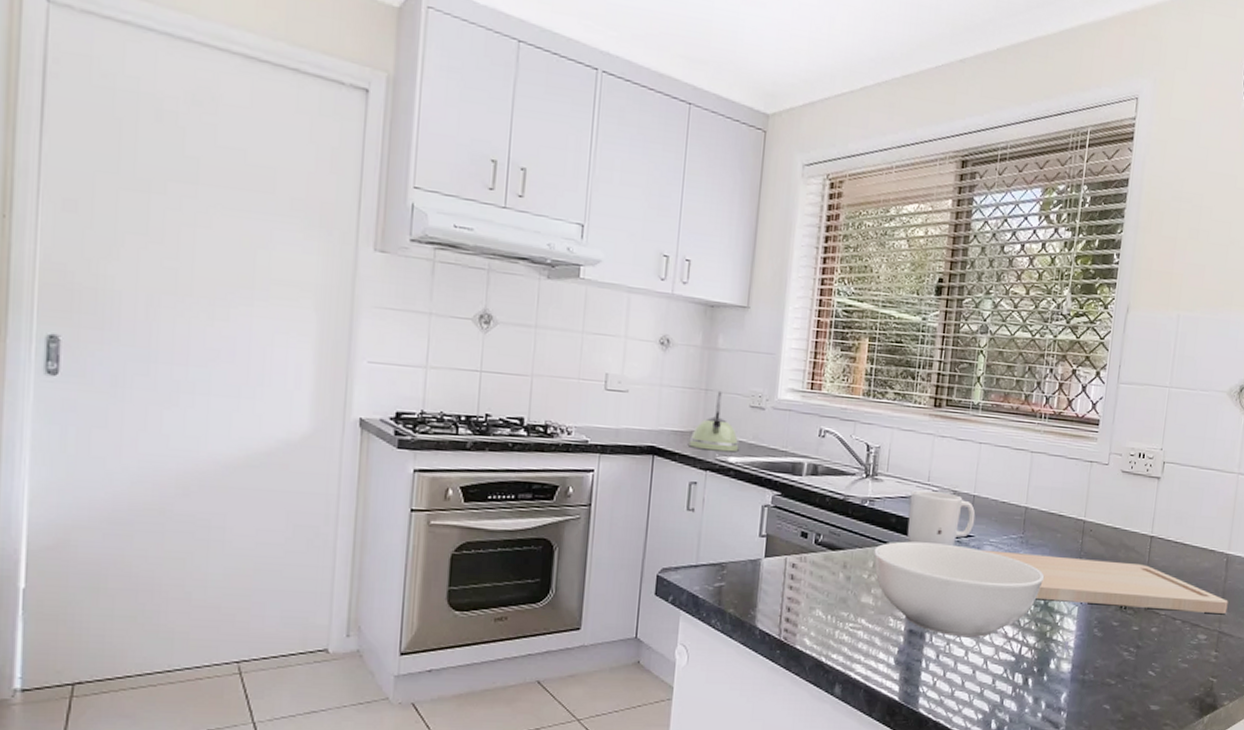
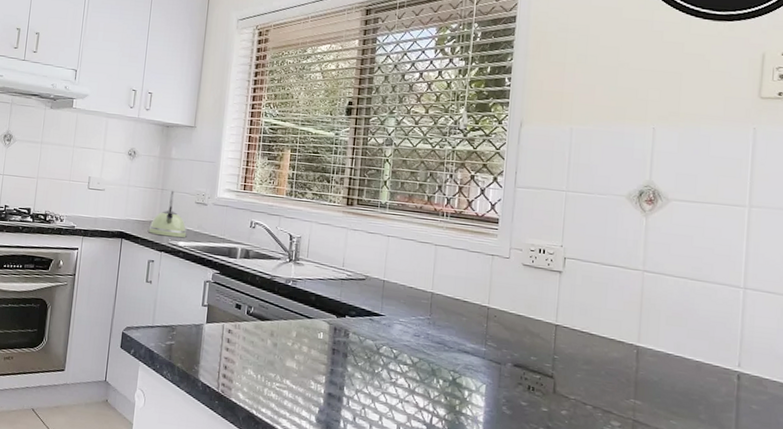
bowl: present [873,541,1045,638] -> none [296,316,452,405]
mug: present [906,490,976,546] -> none [325,273,386,323]
cutting board: present [982,549,1228,614] -> none [392,327,642,403]

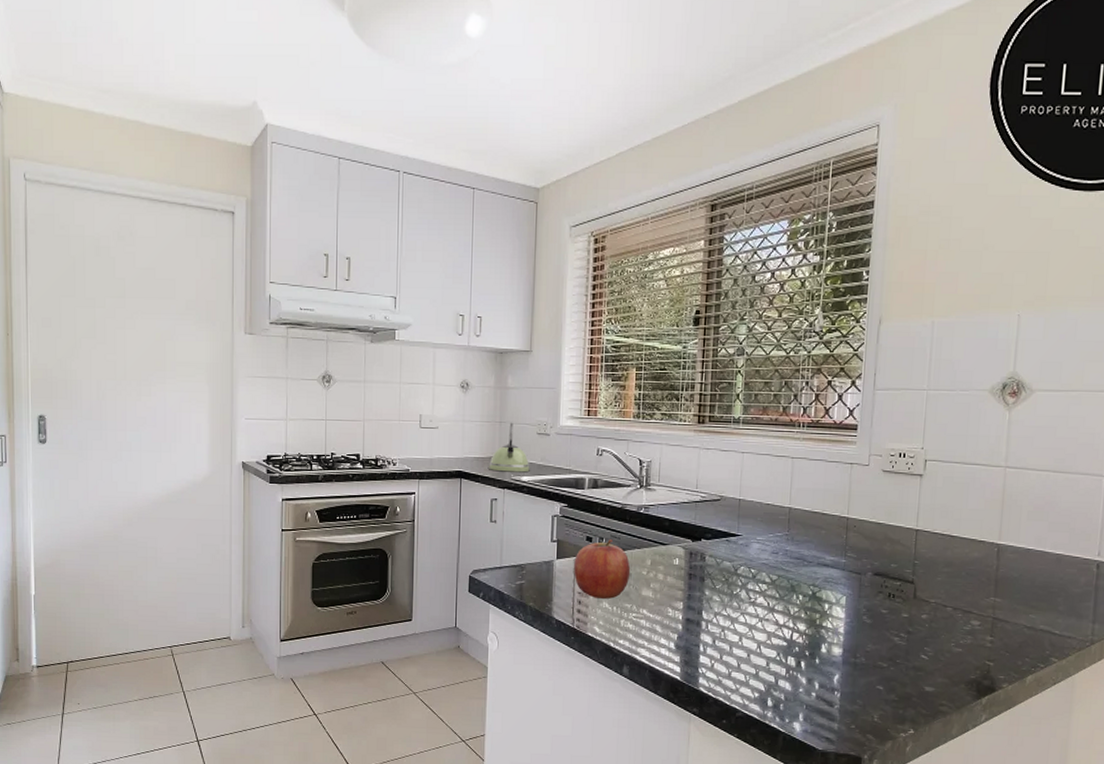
fruit: none [222,308,277,367] -> present [574,539,631,599]

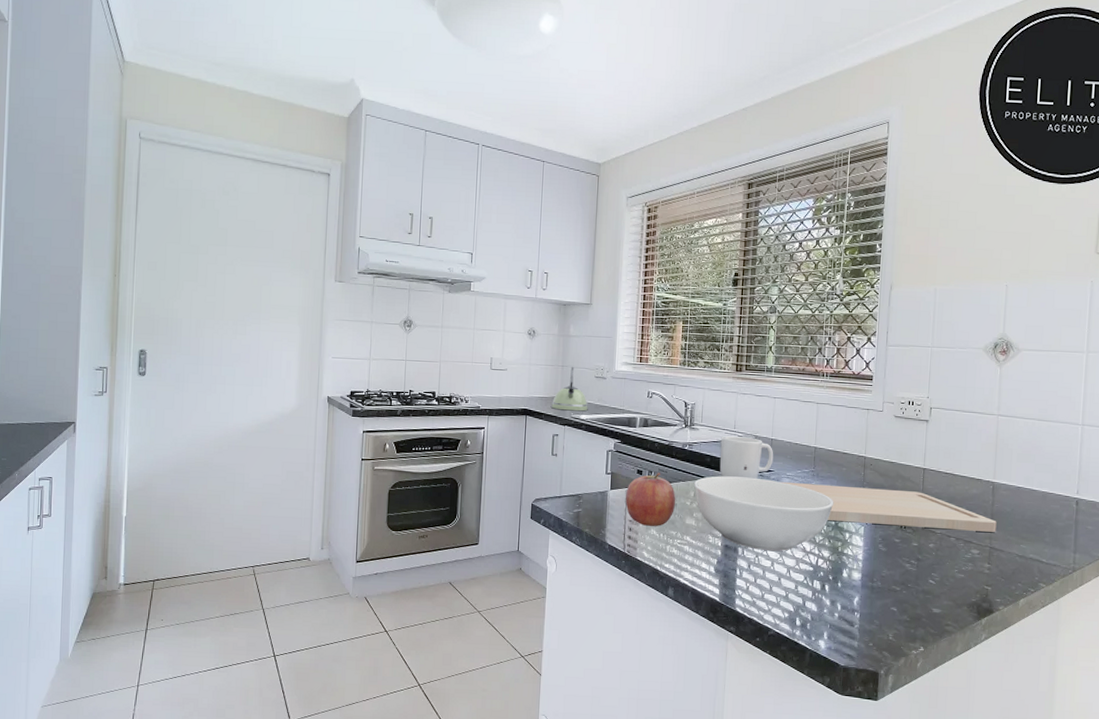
bowl: none [651,542,812,625] -> present [694,476,834,552]
mug: none [679,497,742,544] -> present [719,436,774,479]
cutting board: none [749,547,1002,601] -> present [780,481,997,532]

